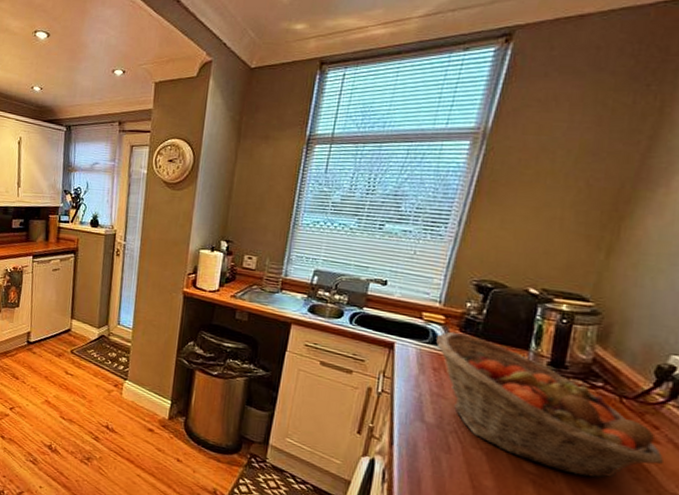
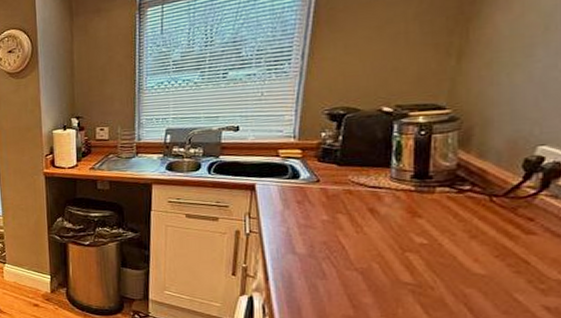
fruit basket: present [435,331,664,478] -> none [295,163,542,280]

